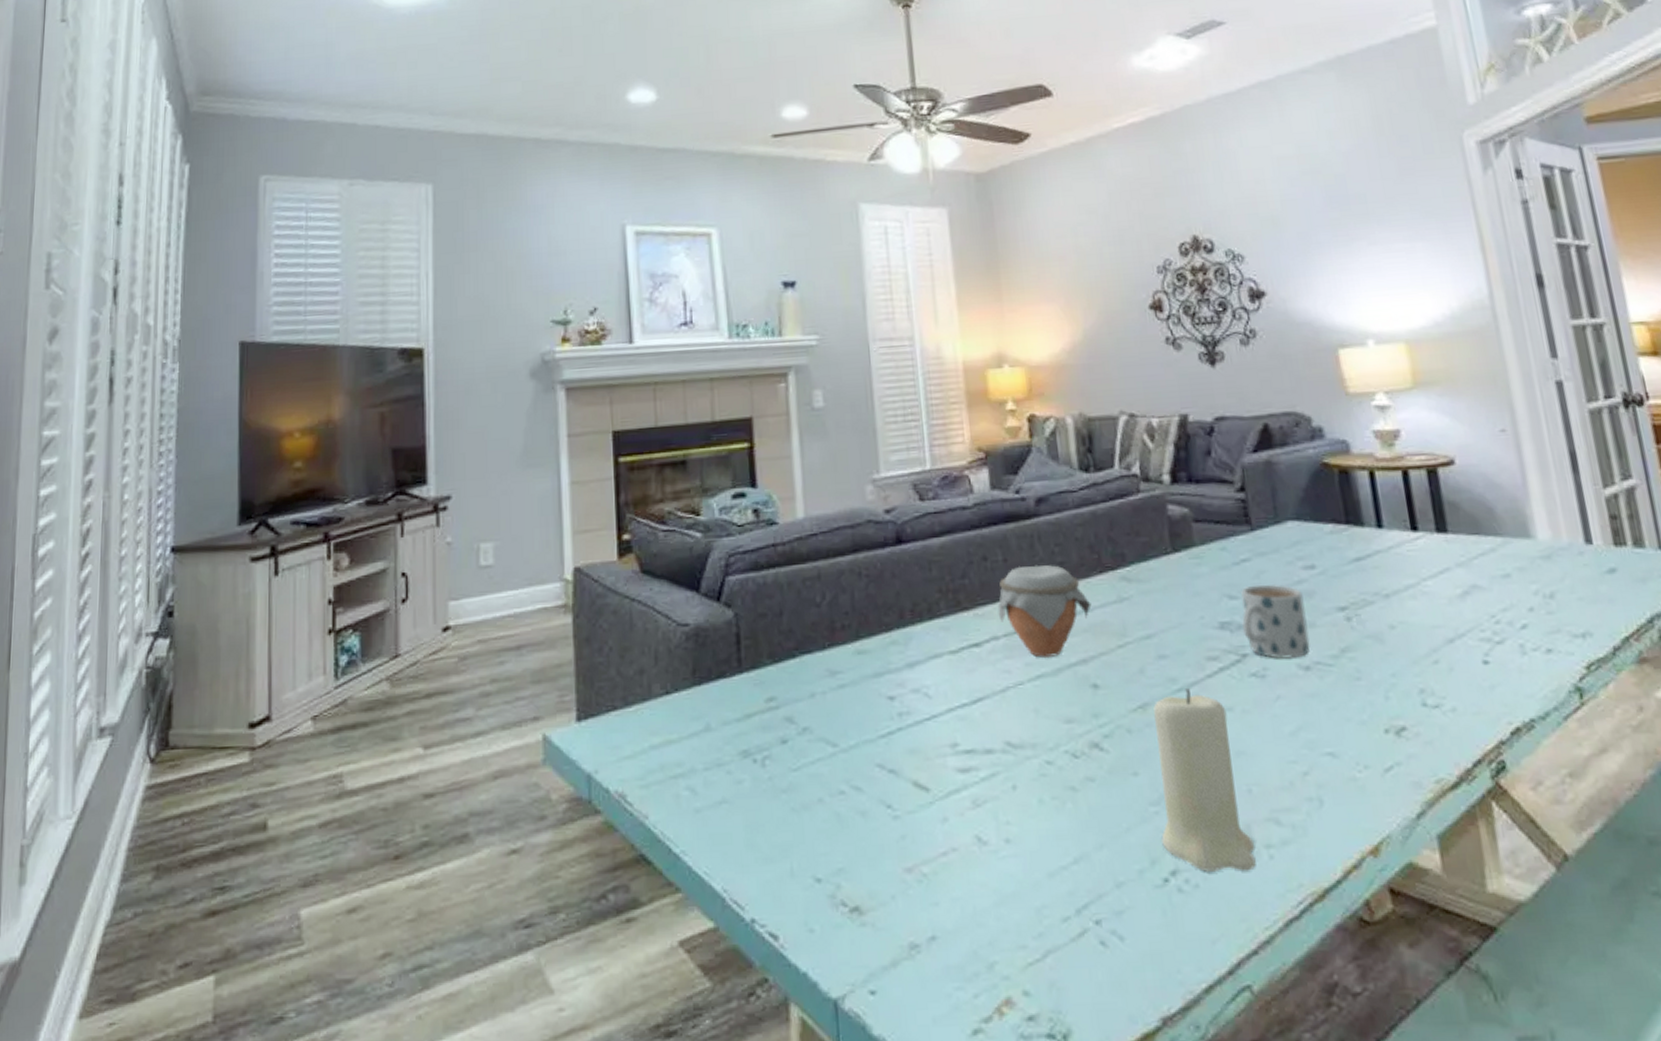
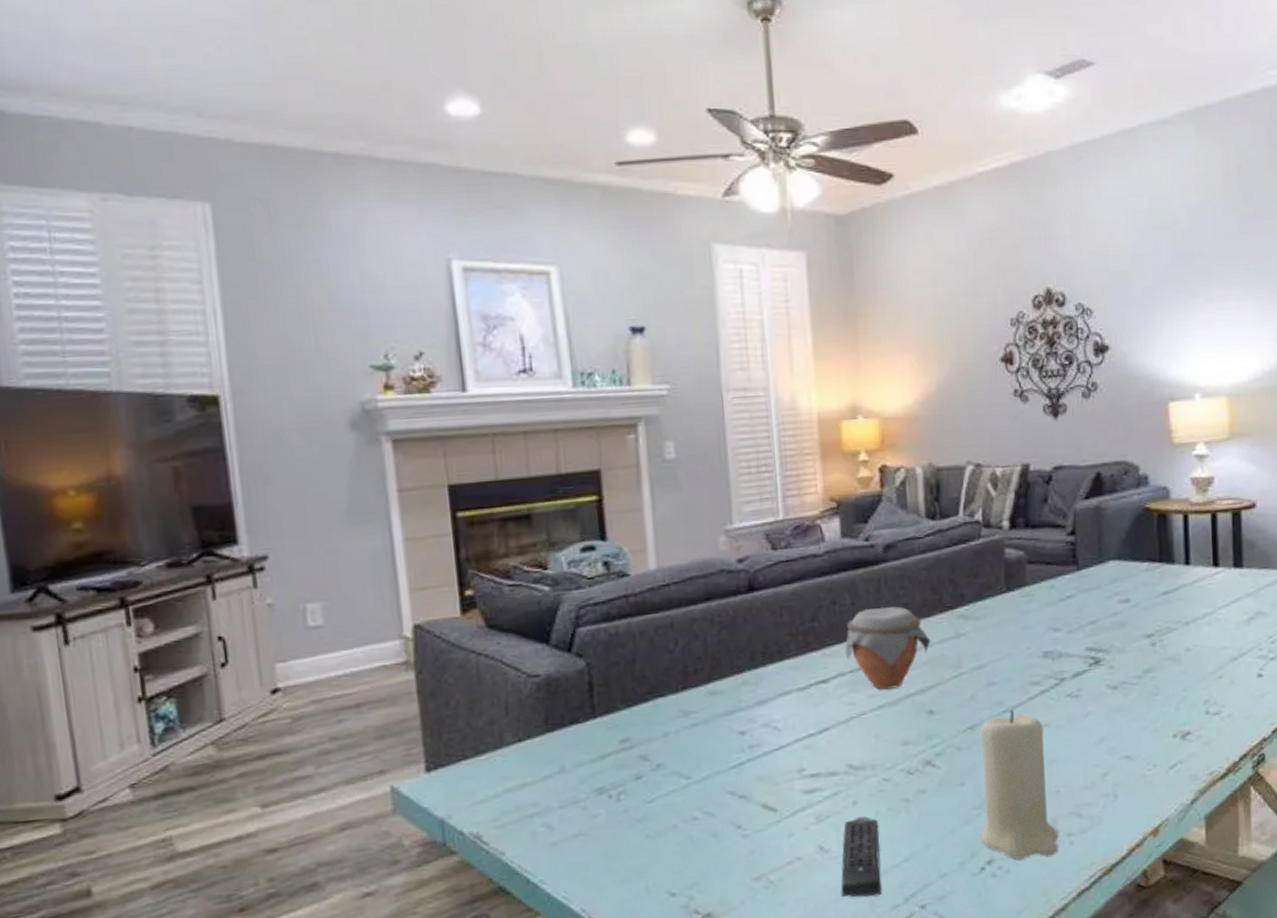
remote control: none [1002,804,1050,904] -> present [841,816,882,897]
mug: present [1241,583,1310,659] -> none [1063,616,1119,681]

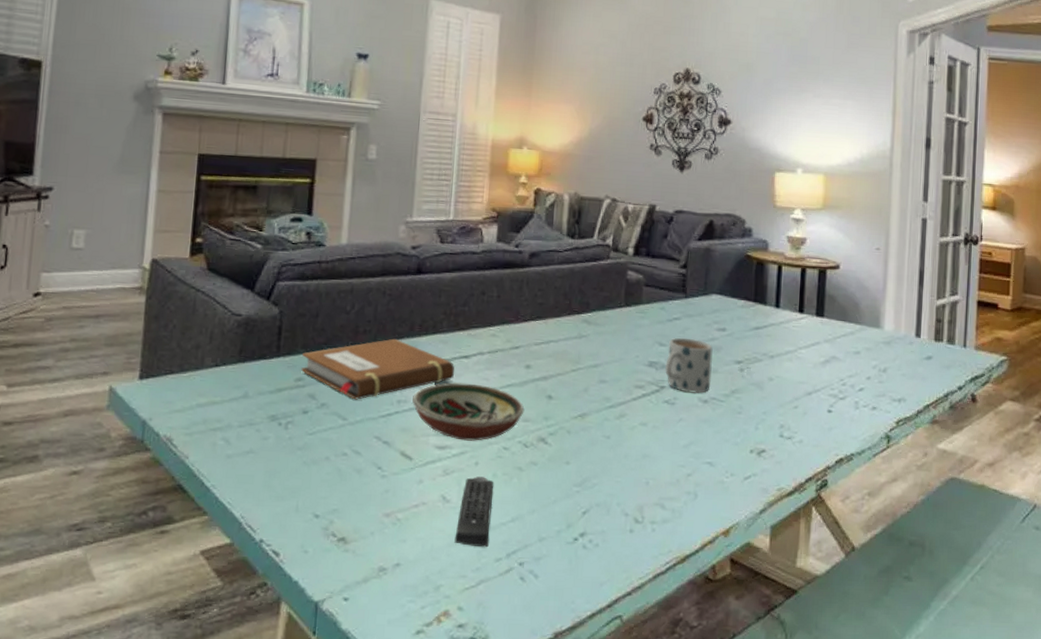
notebook: none [623,673,813,753] -> present [301,338,455,400]
decorative bowl: none [766,711,903,780] -> present [412,382,525,441]
jar: present [844,606,931,691] -> none [486,302,558,373]
candle: present [981,710,1059,859] -> none [578,406,644,538]
mug: none [1063,616,1119,681] -> present [665,337,713,393]

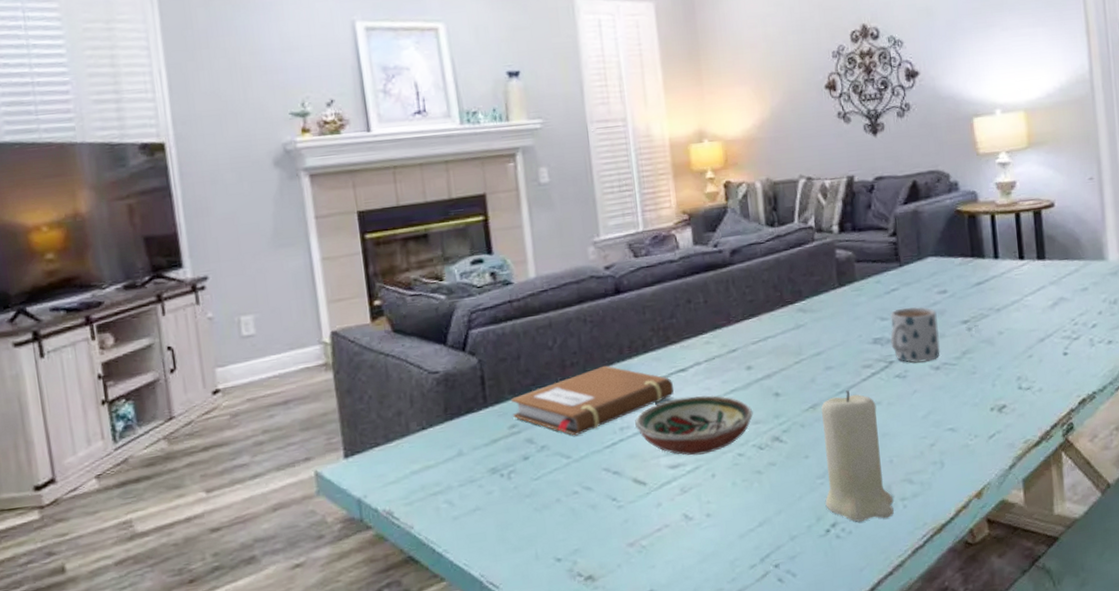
remote control: present [454,476,494,548] -> none [704,487,741,559]
candle: none [578,406,644,538] -> present [821,390,894,522]

